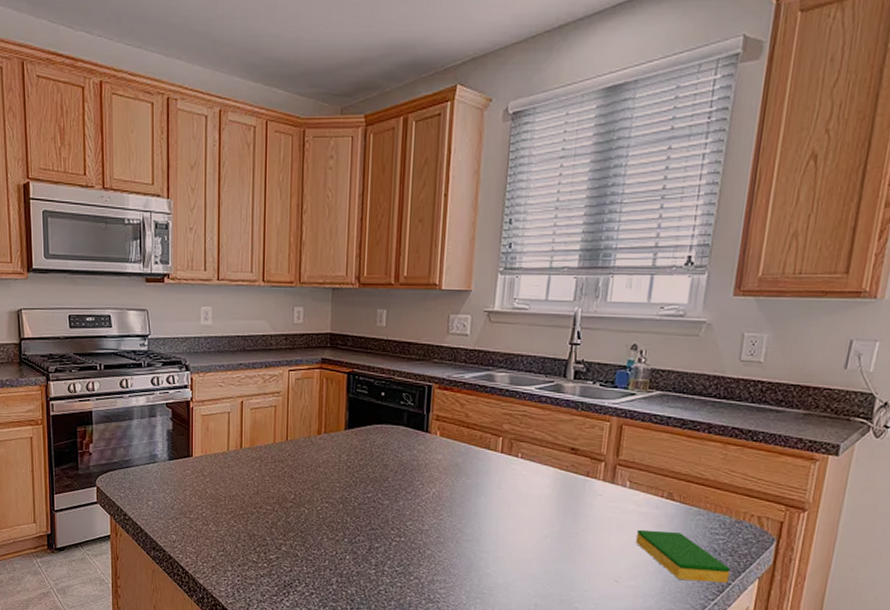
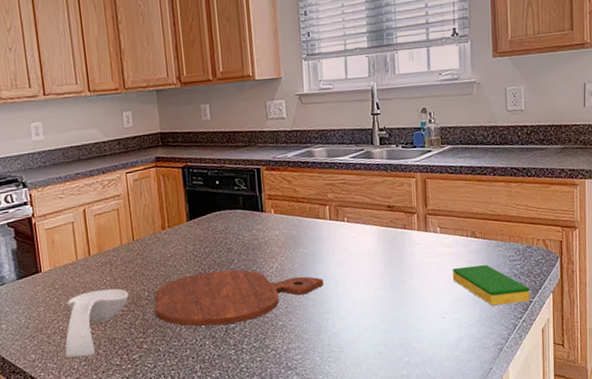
spoon rest: none [205,483,274,548] -> present [65,288,129,358]
cutting board: none [297,485,484,544] -> present [154,269,324,327]

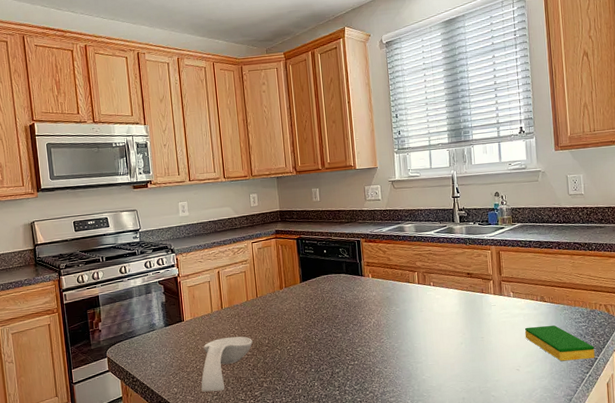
cutting board: present [154,269,324,327] -> none [273,323,414,370]

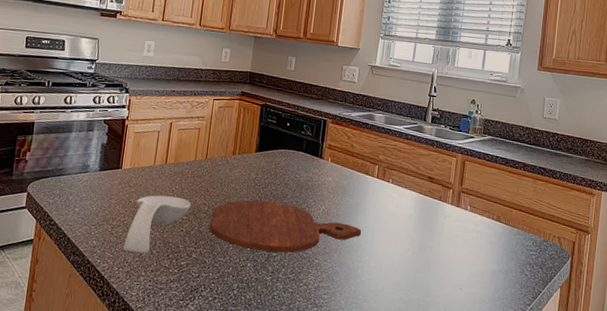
cutting board: none [273,323,414,370] -> present [209,200,362,253]
dish sponge: present [524,325,595,361] -> none [474,245,541,291]

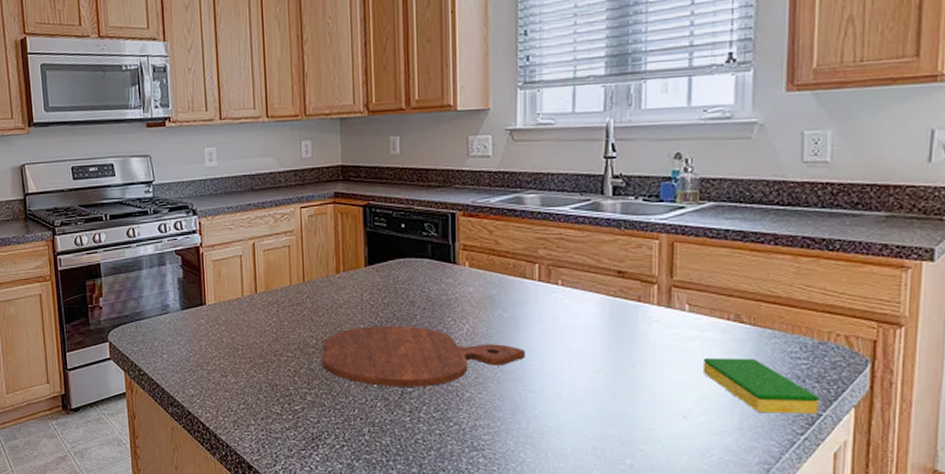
spoon rest: present [123,195,191,254] -> none [224,330,295,400]
dish sponge: none [474,245,541,291] -> present [702,357,819,414]

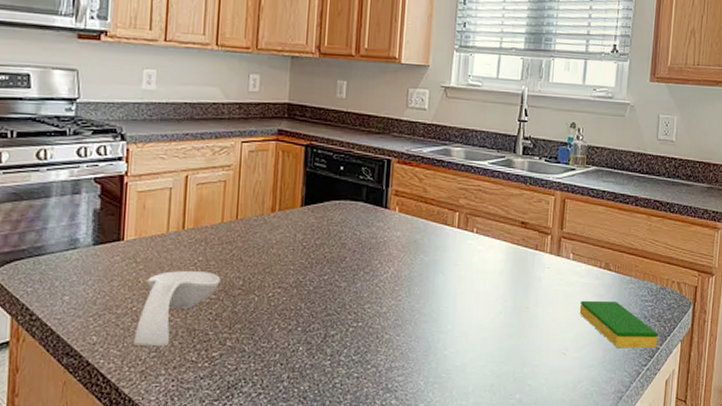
spoon rest: none [224,330,295,400] -> present [134,270,220,347]
cutting board: present [321,326,526,387] -> none [246,268,442,330]

